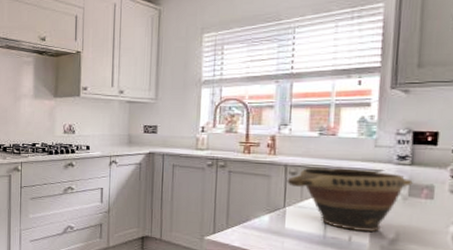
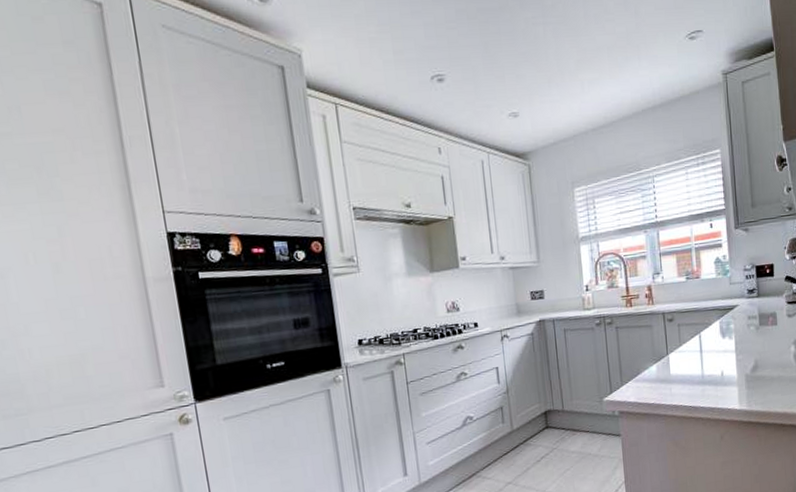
bowl: present [287,167,413,232] -> none [666,306,761,366]

